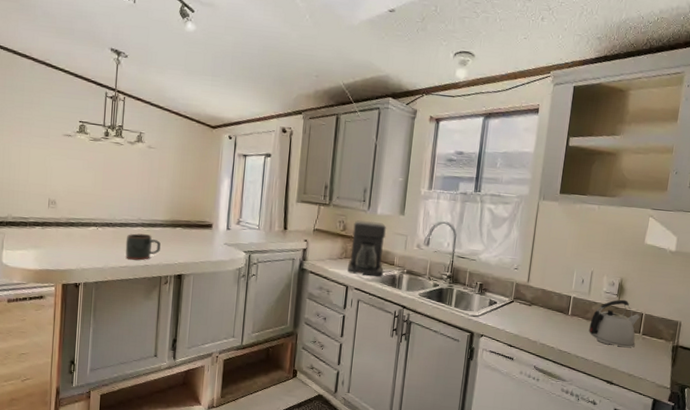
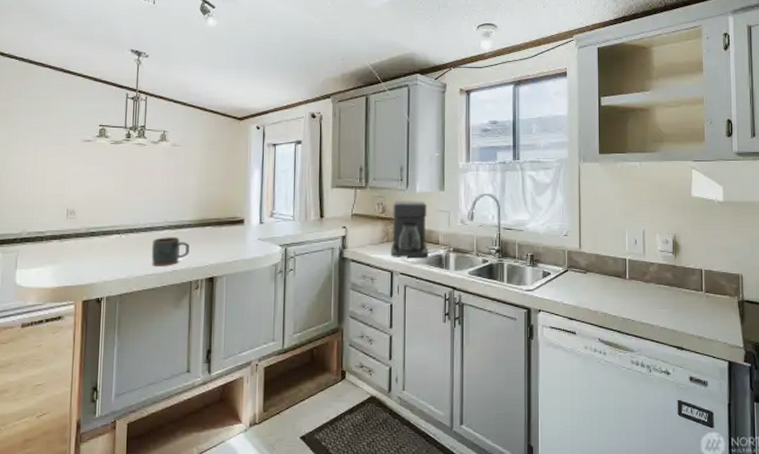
kettle: present [589,299,641,347] -> none [650,257,700,307]

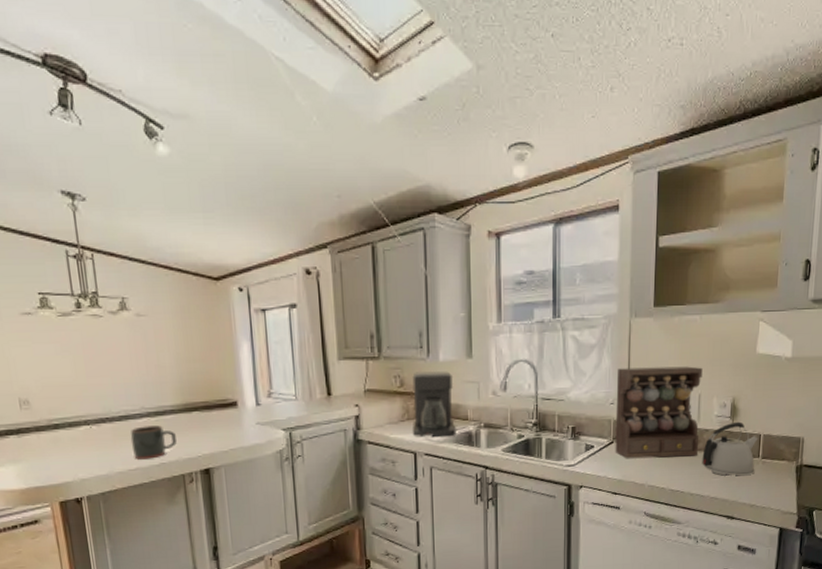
spice rack: none [569,205,646,287] -> present [615,366,703,459]
kettle: none [650,257,700,307] -> present [702,421,758,476]

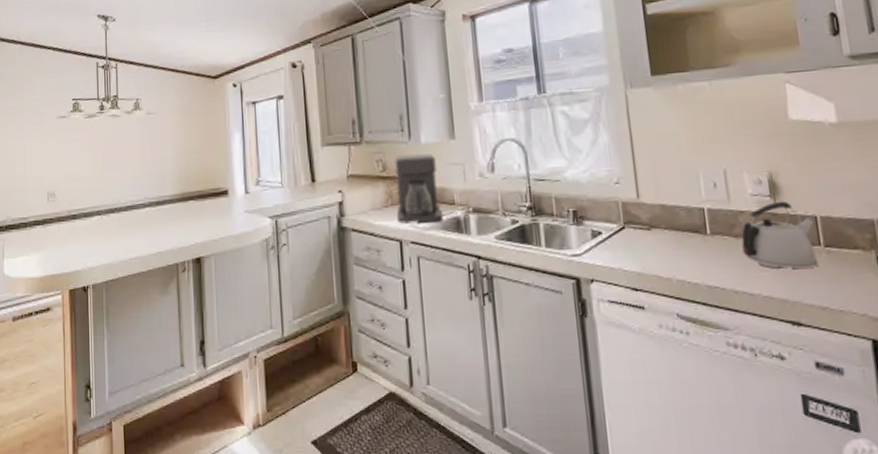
mug: present [130,425,177,460] -> none [133,215,173,248]
spice rack: present [615,366,703,459] -> none [619,138,737,248]

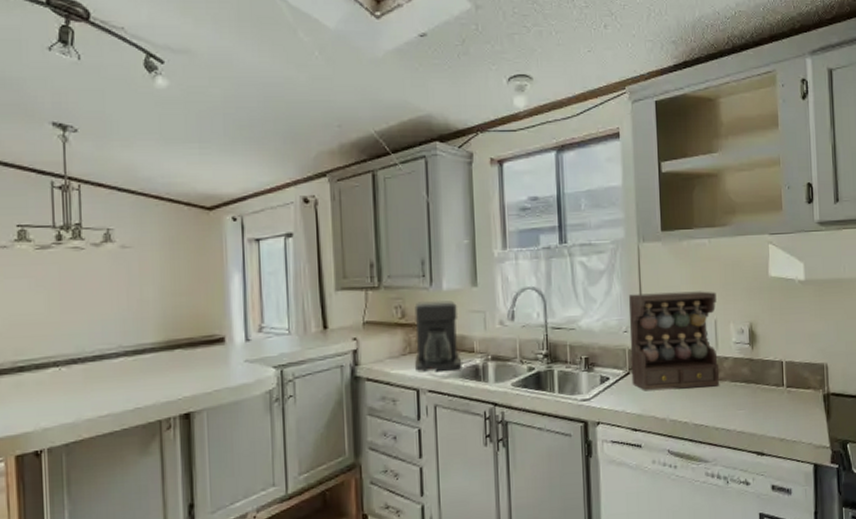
spice rack: none [619,138,737,248] -> present [629,291,720,392]
kettle: present [741,201,819,269] -> none [724,348,781,407]

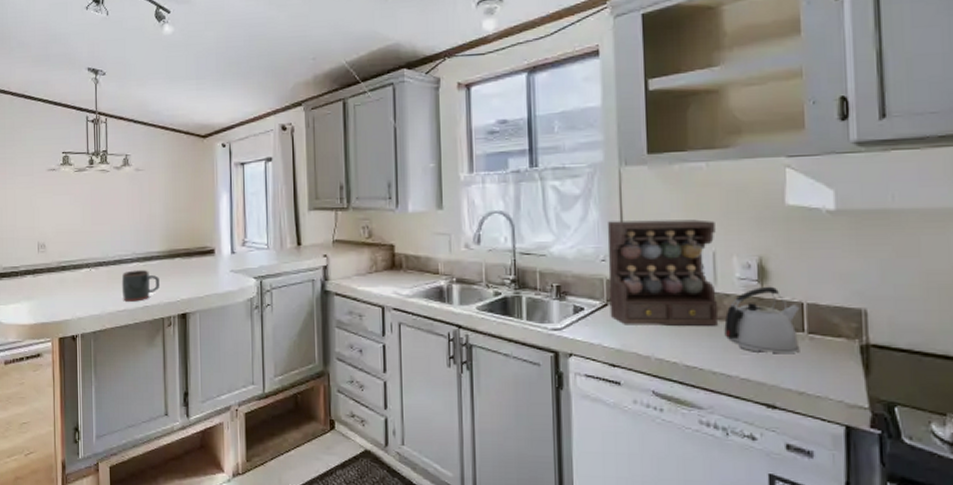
mug: none [103,365,155,405] -> present [121,270,159,302]
coffee maker: present [414,300,462,372] -> none [380,222,427,290]
kettle: none [724,348,781,407] -> present [724,286,800,353]

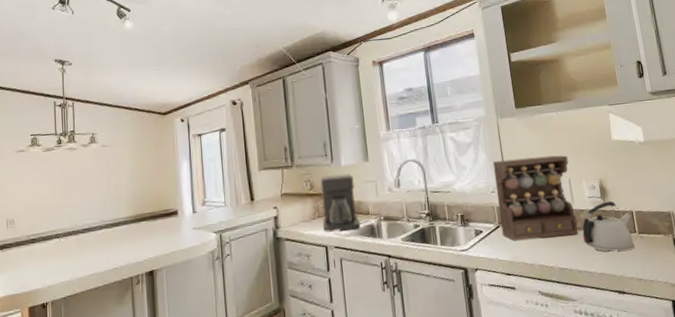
mug: present [121,270,159,302] -> none [90,235,127,266]
coffee maker: none [380,222,427,290] -> present [320,174,361,232]

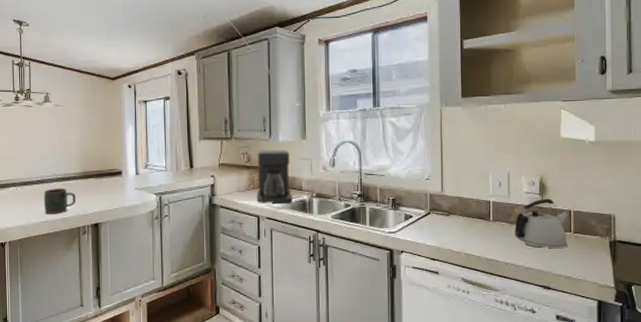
mug: none [90,235,127,266] -> present [43,188,76,214]
spice rack: present [493,155,579,242] -> none [431,148,511,229]

